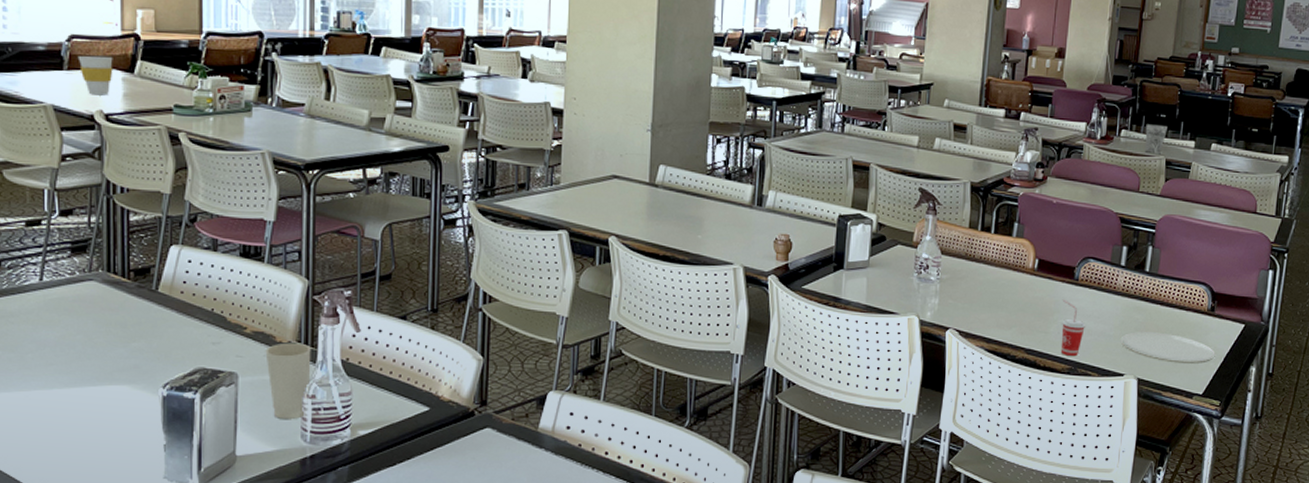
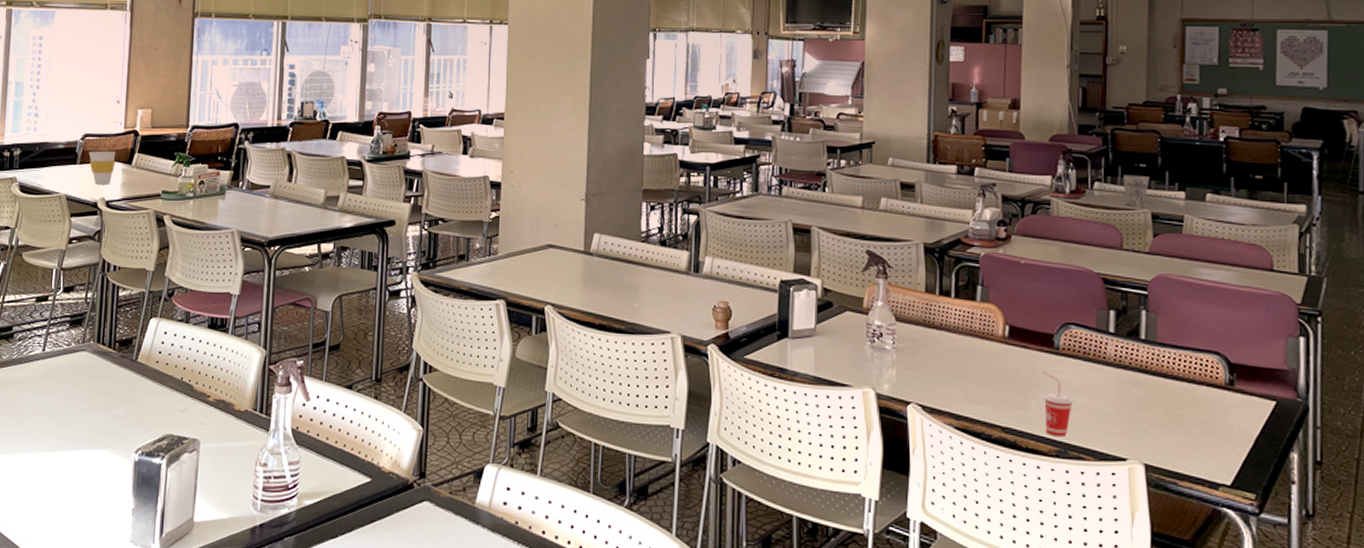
cup: present [265,342,311,420] -> none [225,411,265,488]
plate: present [1120,332,1215,364] -> none [1117,409,1242,448]

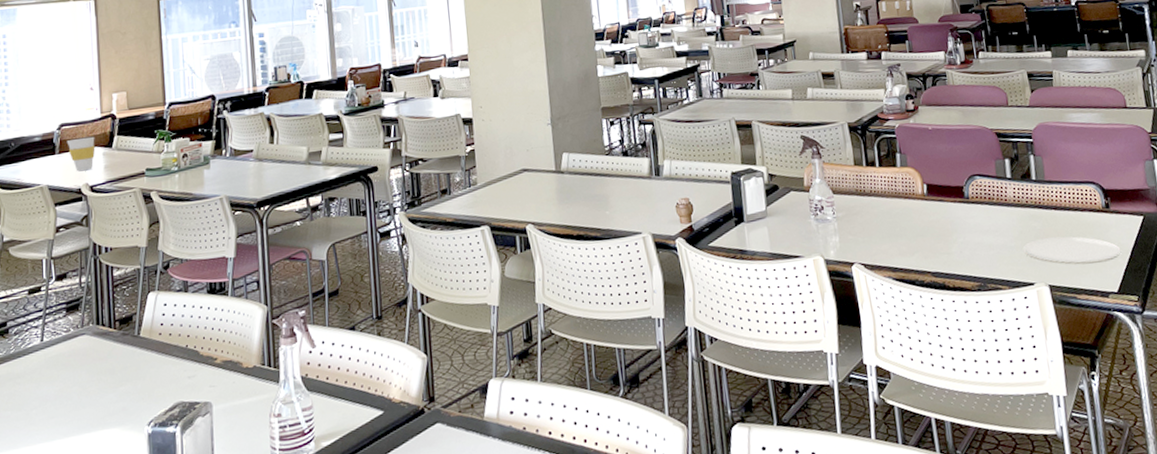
beverage cup: present [1041,371,1074,437] -> none [957,218,987,274]
plate: none [1117,409,1242,448] -> present [1022,236,1121,265]
cup: present [1123,175,1150,208] -> none [1000,42,1022,70]

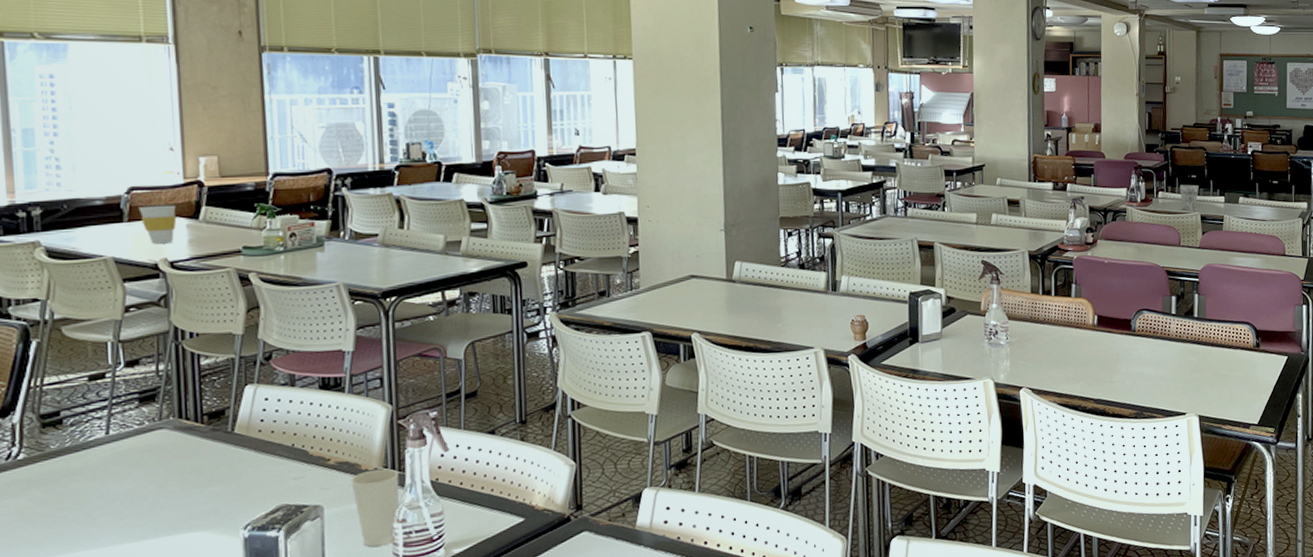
cup: none [234,365,275,441] -> present [351,468,400,548]
cup: none [1000,42,1022,70] -> present [1179,184,1199,211]
plate: present [1022,236,1121,265] -> none [1179,371,1265,398]

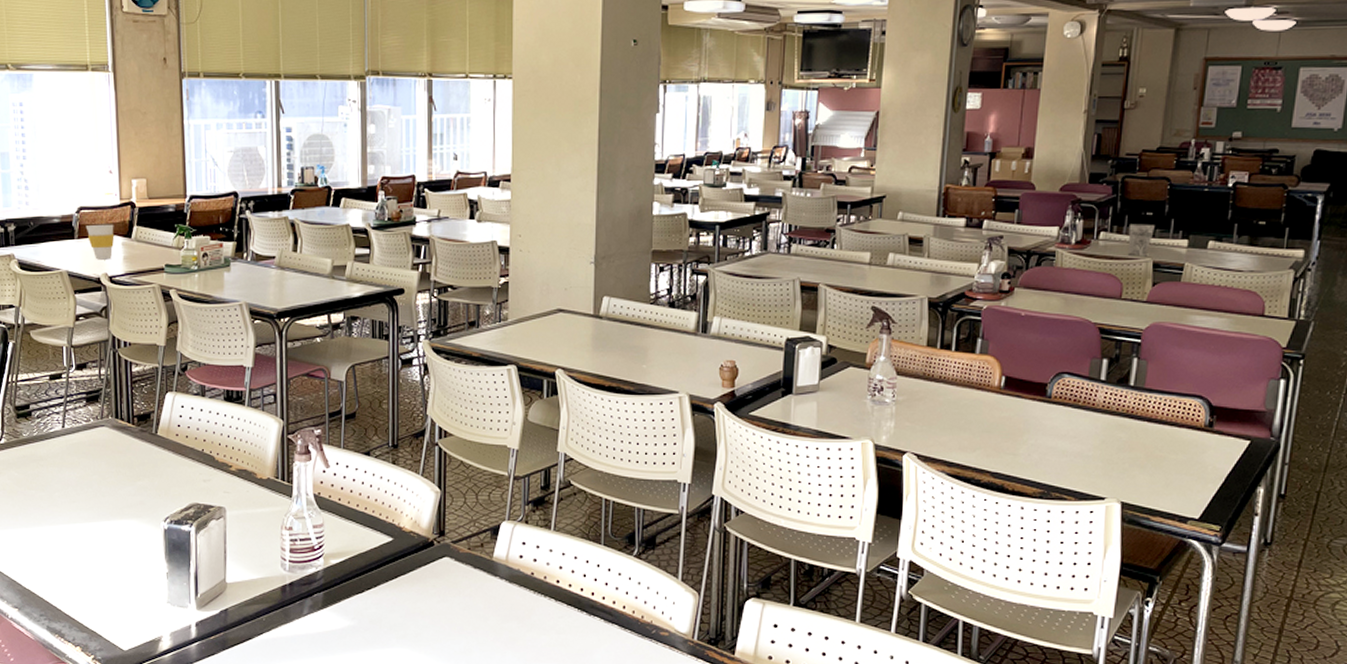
cup: present [351,468,400,548] -> none [248,479,288,550]

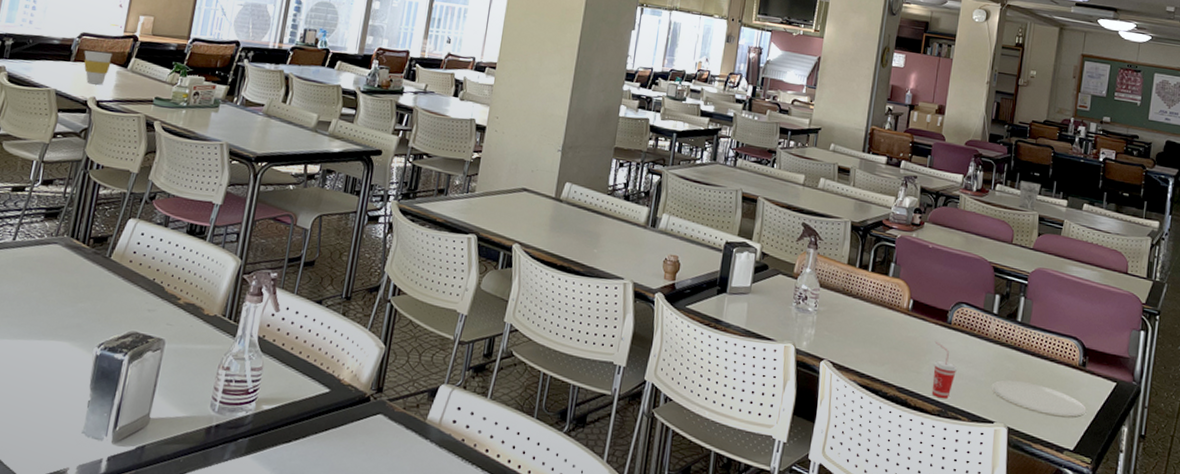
beverage cup: none [1031,418,1061,480] -> present [931,341,958,399]
plate: none [1100,452,1214,485] -> present [991,380,1087,418]

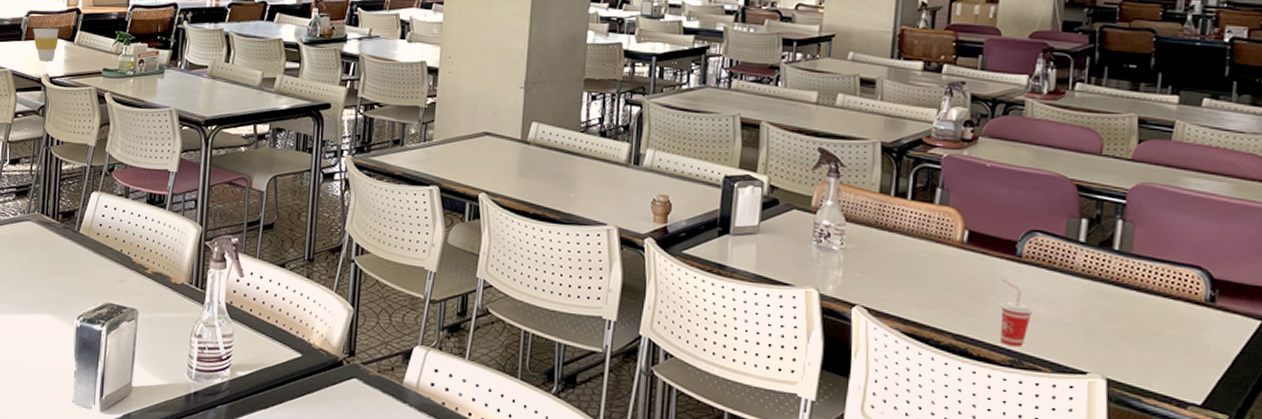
plate: present [991,380,1087,418] -> none [1081,321,1219,366]
cup: present [1018,180,1041,210] -> none [1108,76,1139,111]

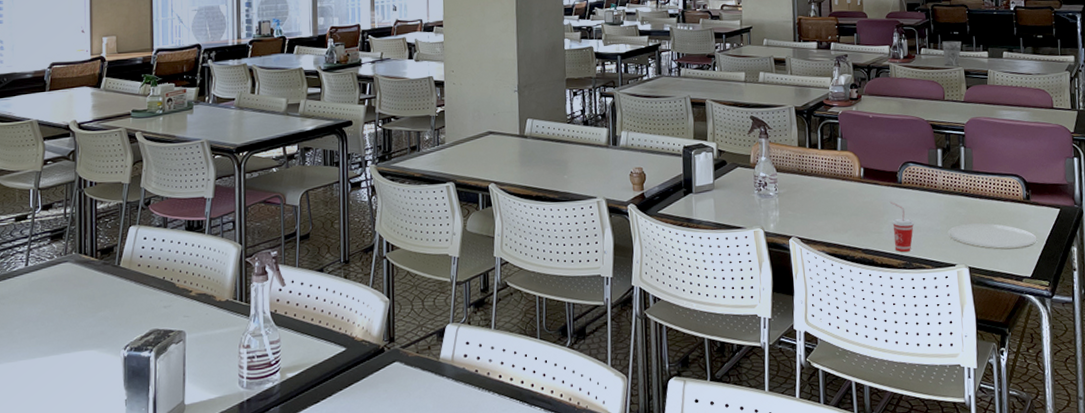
cup: present [33,27,59,62] -> none [57,76,84,109]
plate: none [1081,321,1219,366] -> present [947,223,1037,250]
cup: none [1108,76,1139,111] -> present [942,41,962,67]

